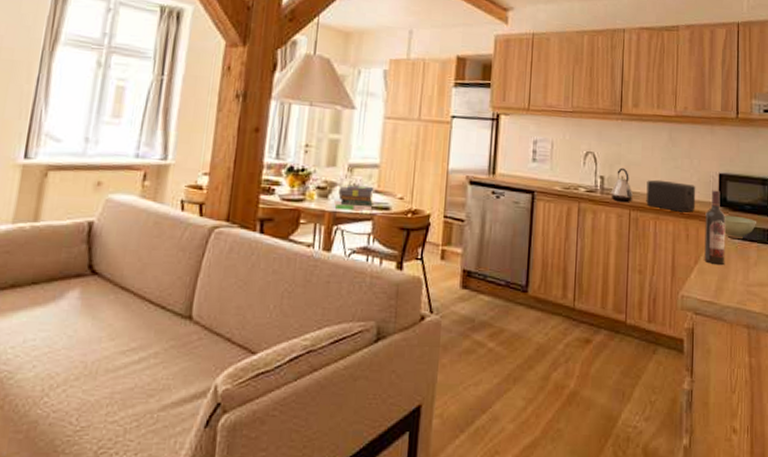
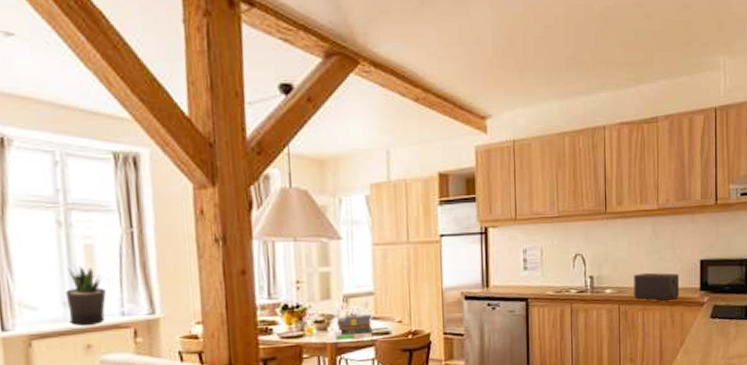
planter: none [87,104,127,163] -> present [65,265,106,325]
kettle: present [611,167,634,202] -> none [600,265,622,298]
wine bottle: present [704,190,726,266] -> none [689,276,708,345]
bowl: present [725,215,757,240] -> none [706,297,736,319]

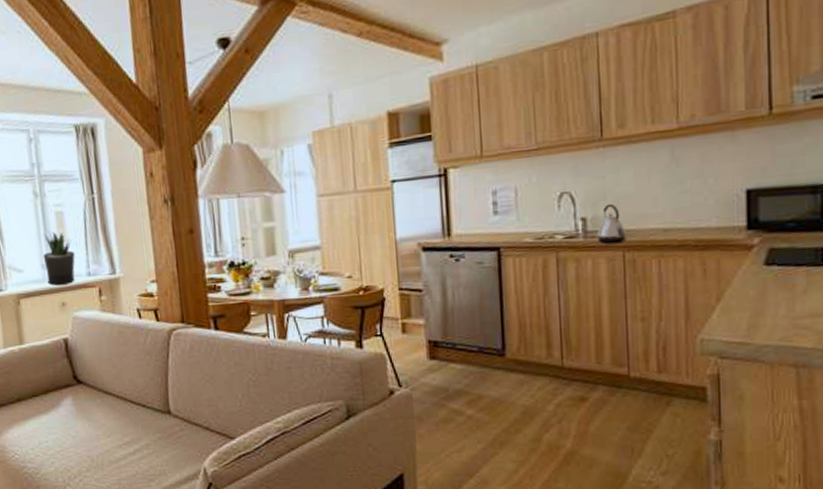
books: present [334,313,373,341] -> none [281,269,321,298]
kettle: none [600,265,622,298] -> present [597,203,627,244]
toaster: present [633,272,680,301] -> none [644,209,714,245]

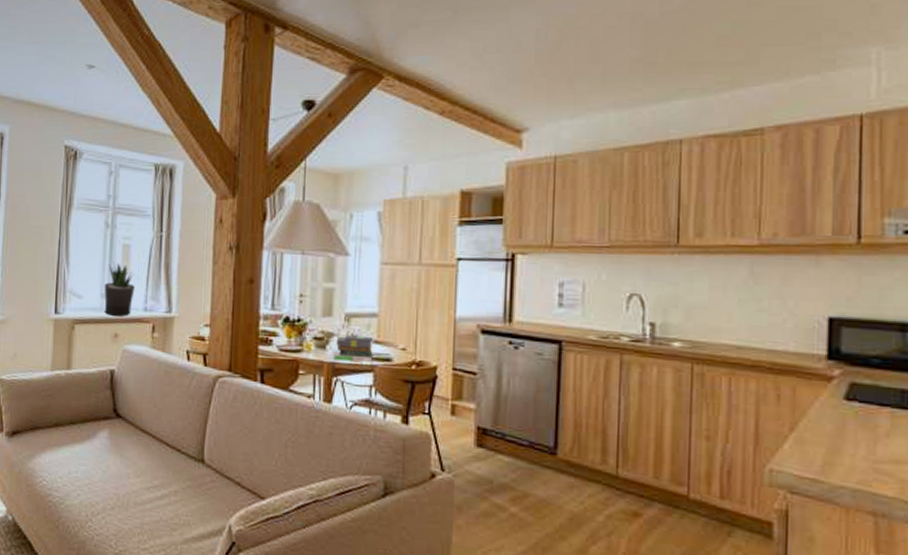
books: none [281,269,321,298] -> present [332,335,373,363]
kettle: present [597,203,627,244] -> none [665,312,698,354]

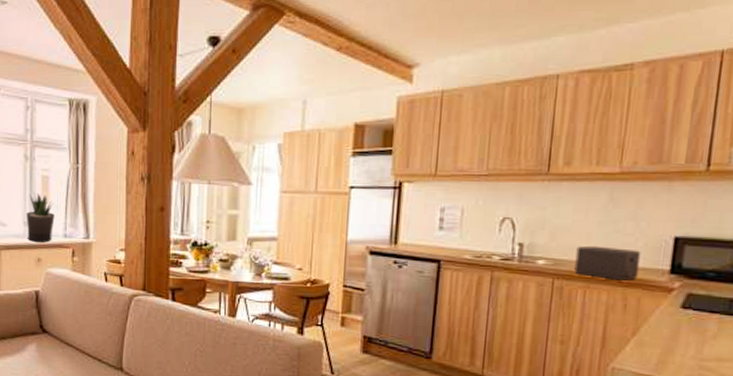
books: present [332,335,373,363] -> none [236,257,273,282]
toaster: none [716,326,792,367] -> present [574,245,642,281]

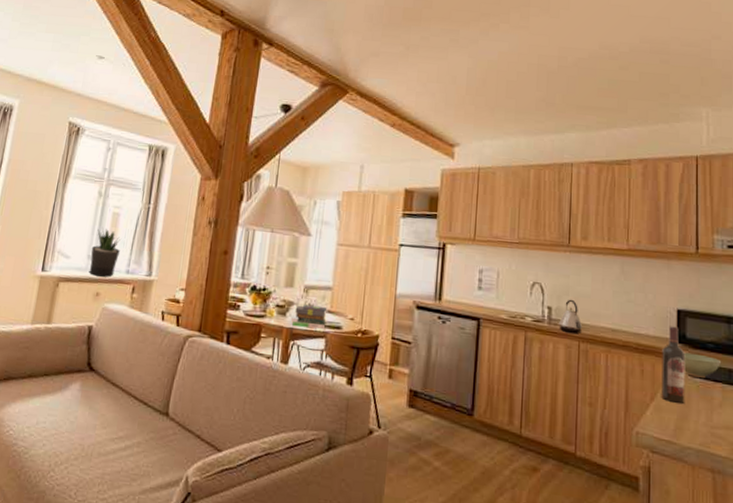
books: none [236,257,273,282] -> present [291,304,326,330]
kettle: none [530,233,559,270] -> present [559,299,583,334]
toaster: present [574,245,642,281] -> none [596,312,651,347]
wine bottle: none [645,256,679,338] -> present [661,326,686,405]
bowl: none [675,283,723,311] -> present [684,352,722,379]

